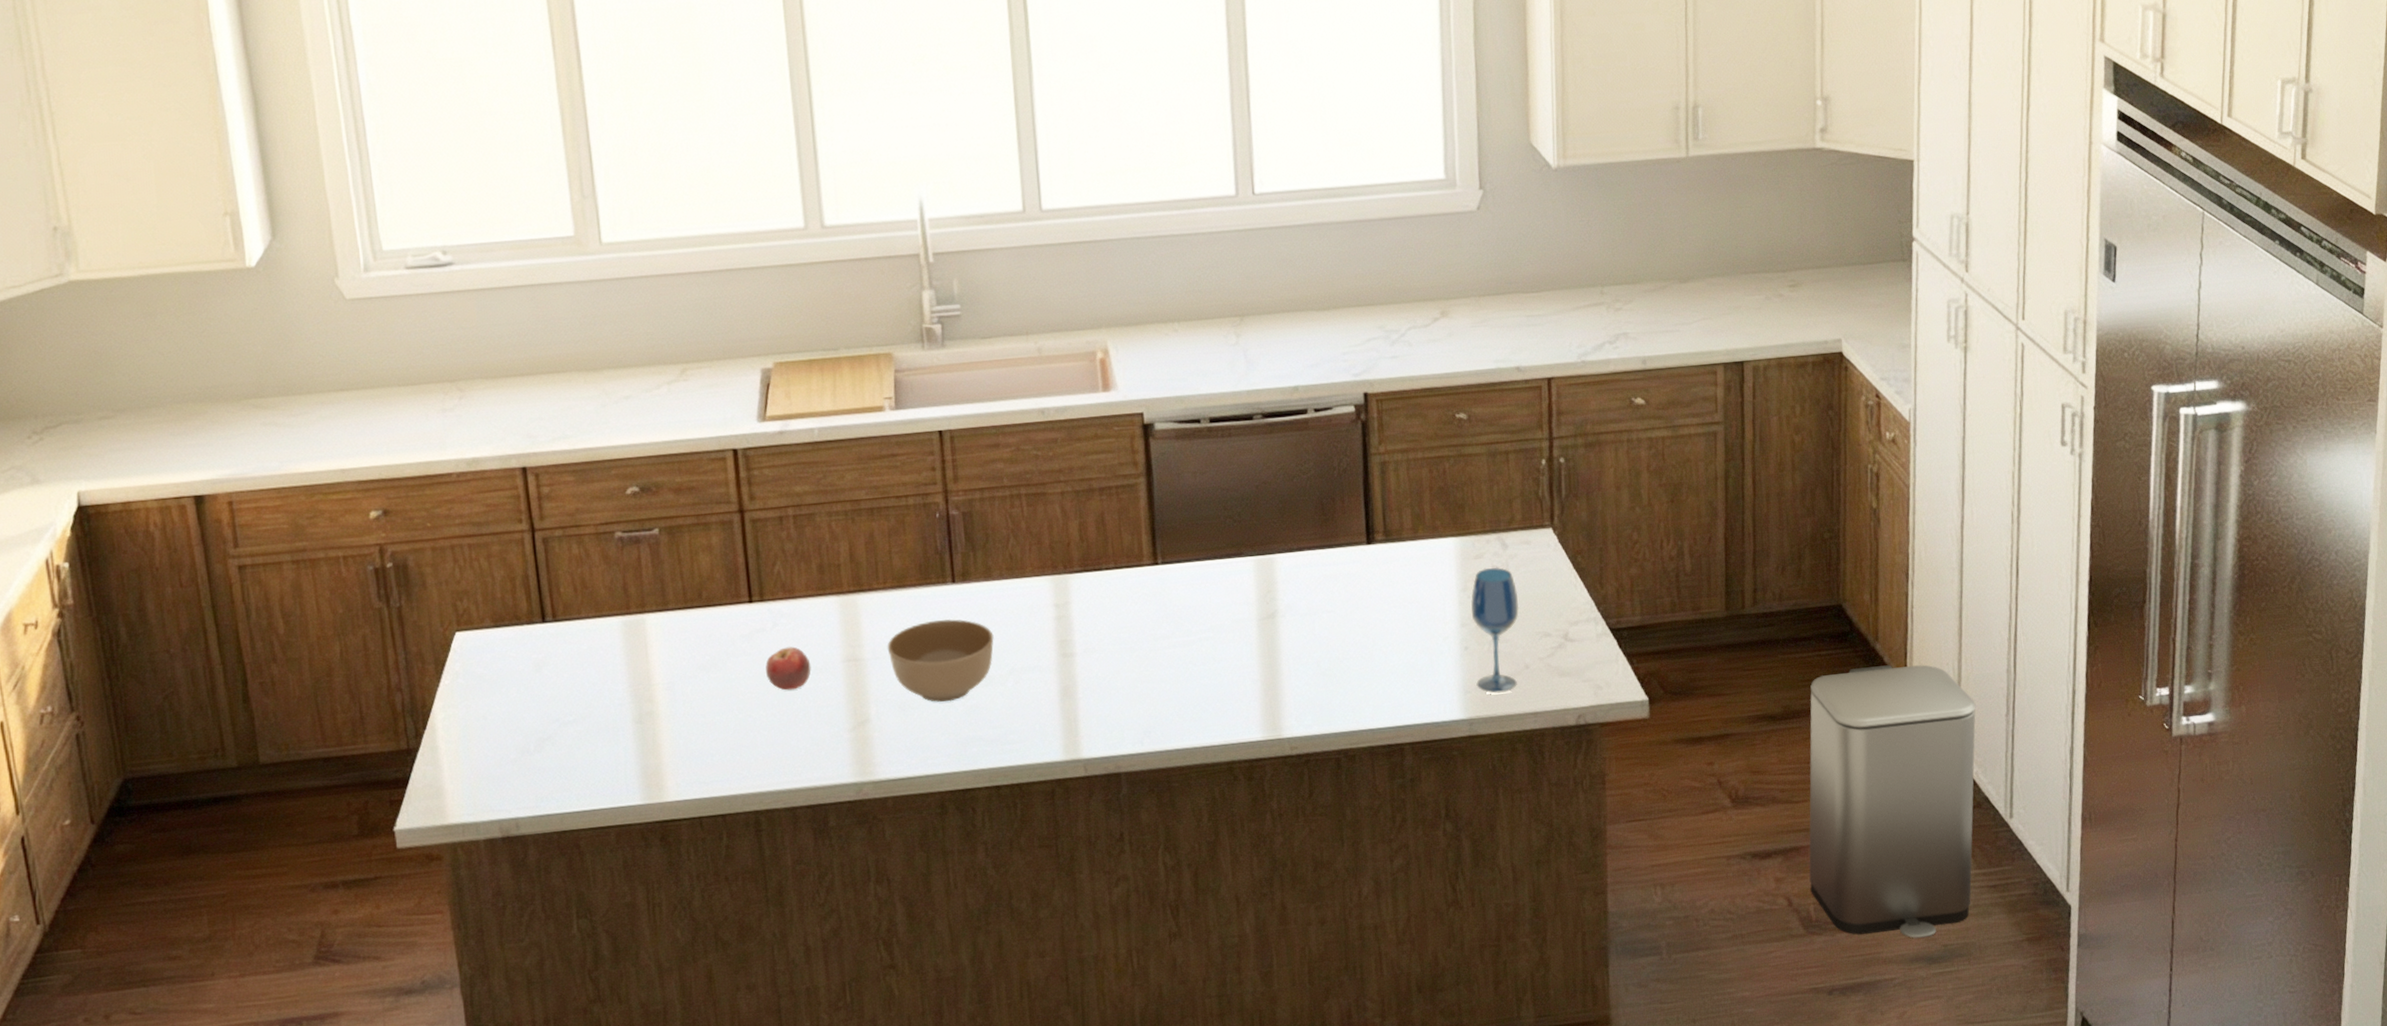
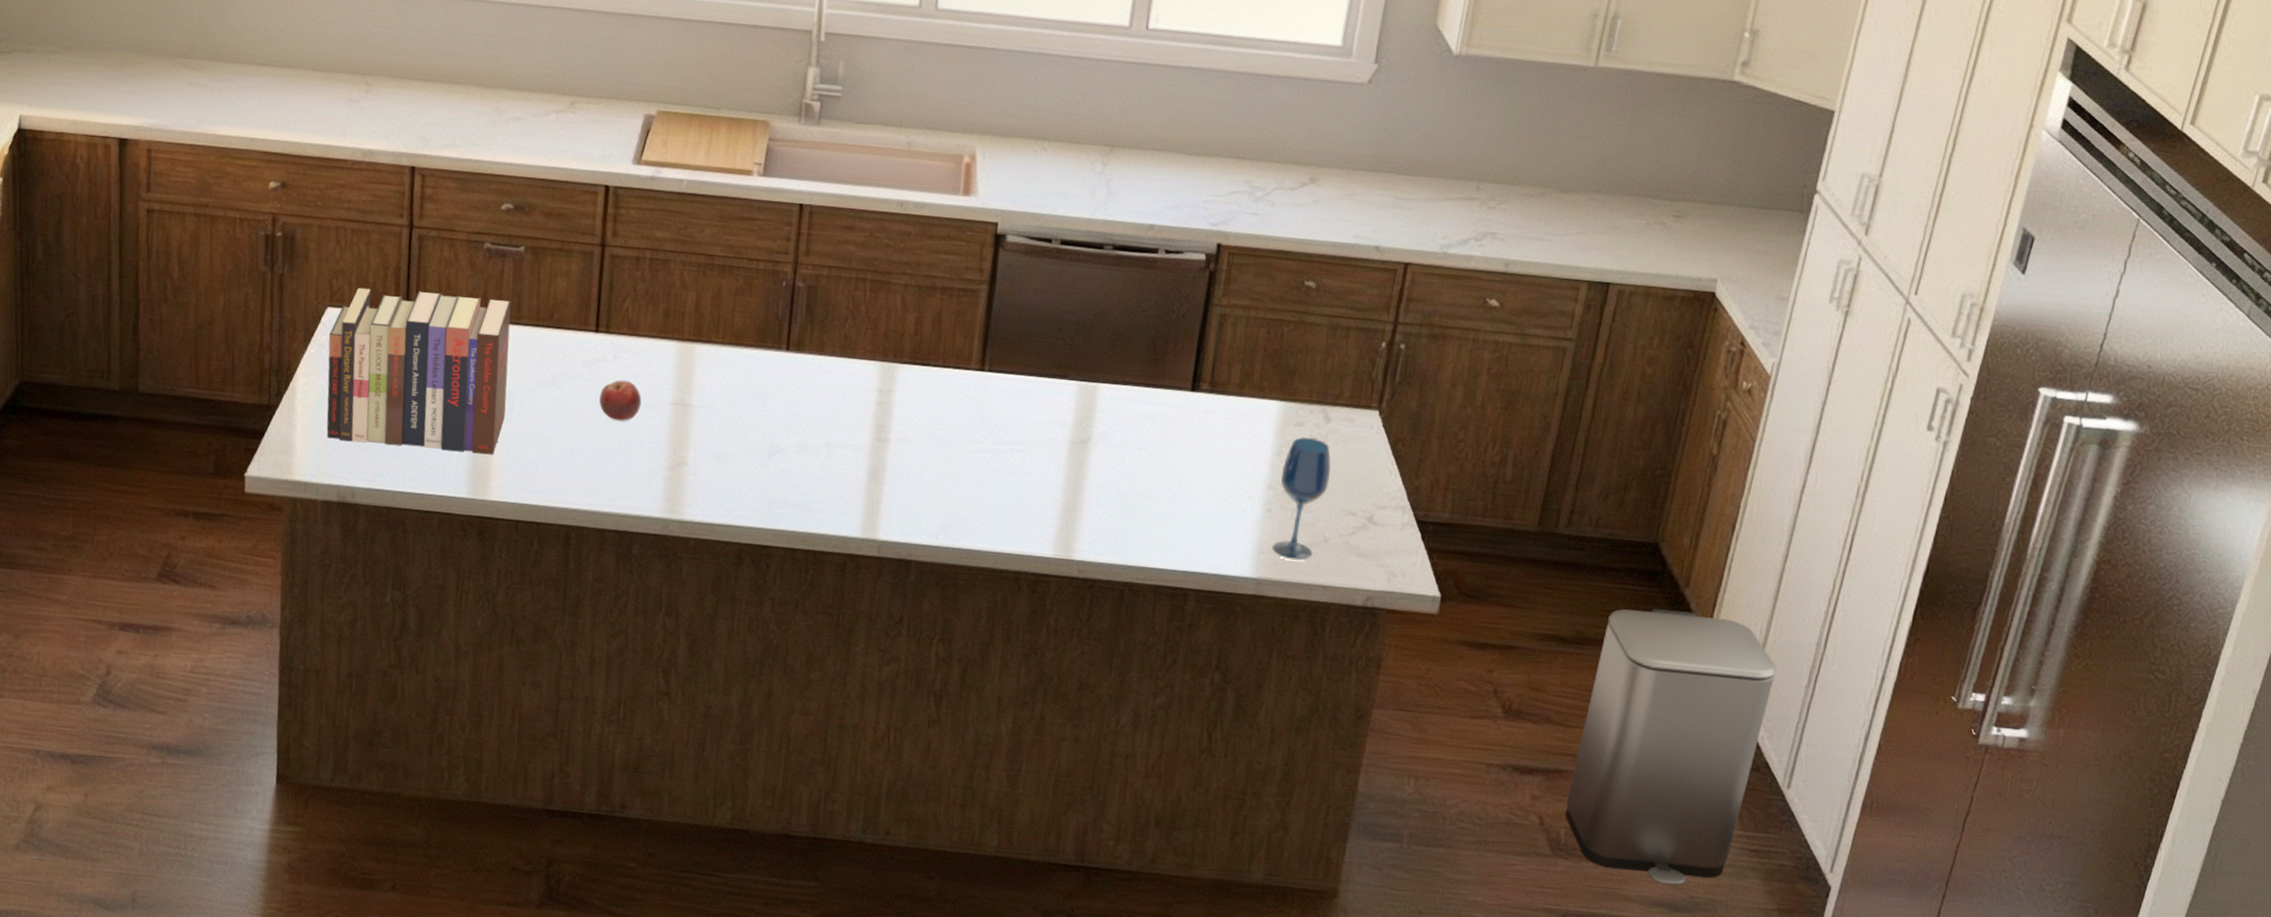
books: none [462,587,669,772] -> present [326,287,511,455]
bowl: present [887,619,994,702] -> none [714,382,816,461]

